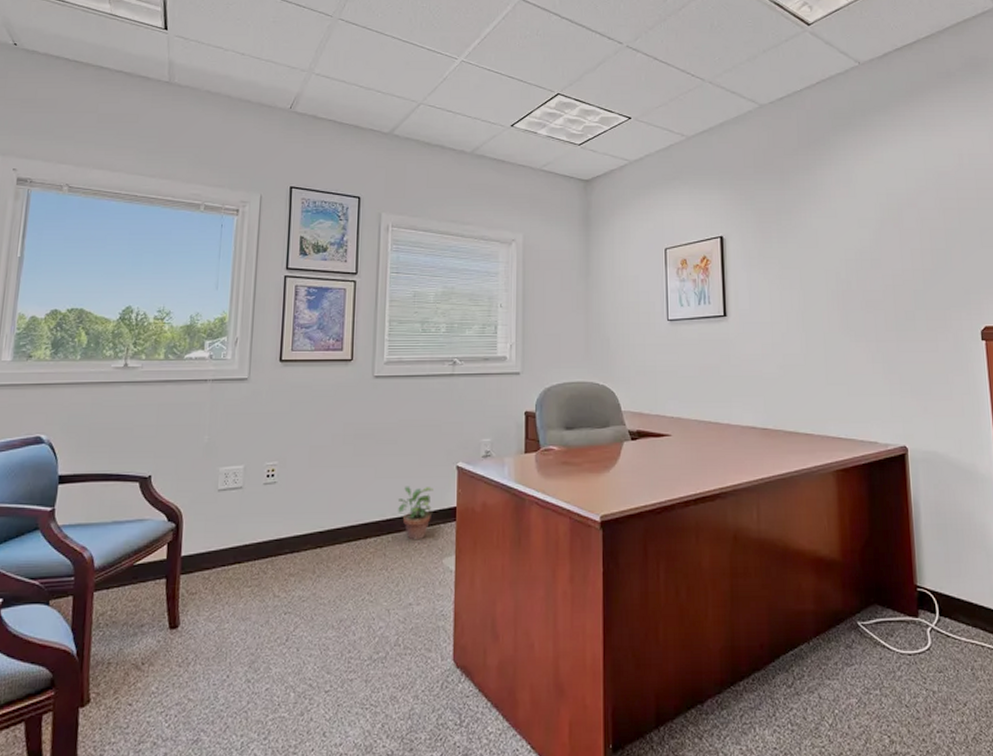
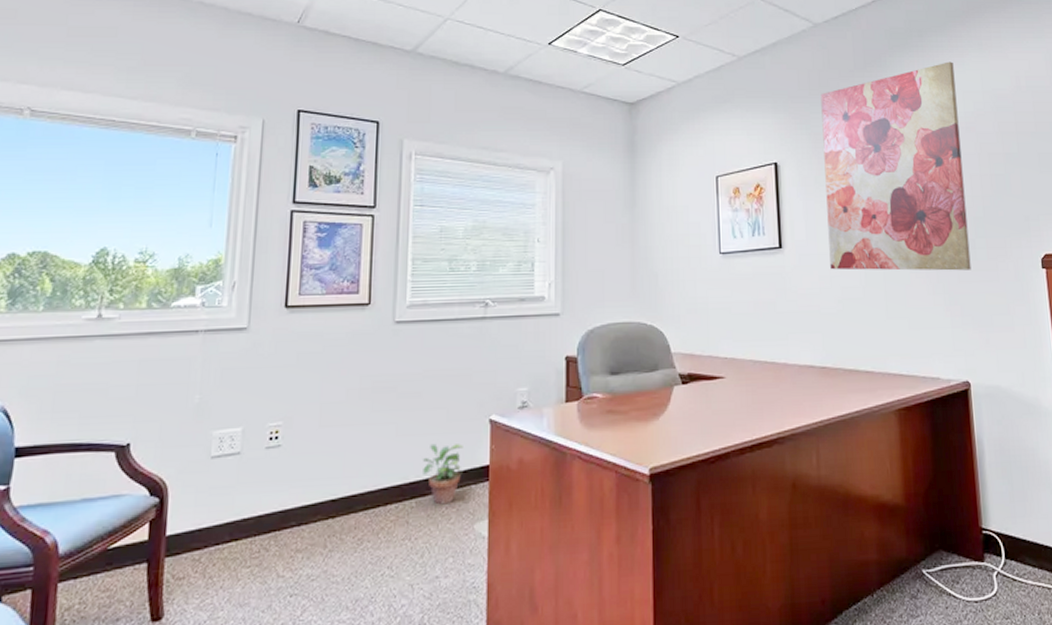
wall art: none [765,140,911,341] -> present [821,61,971,271]

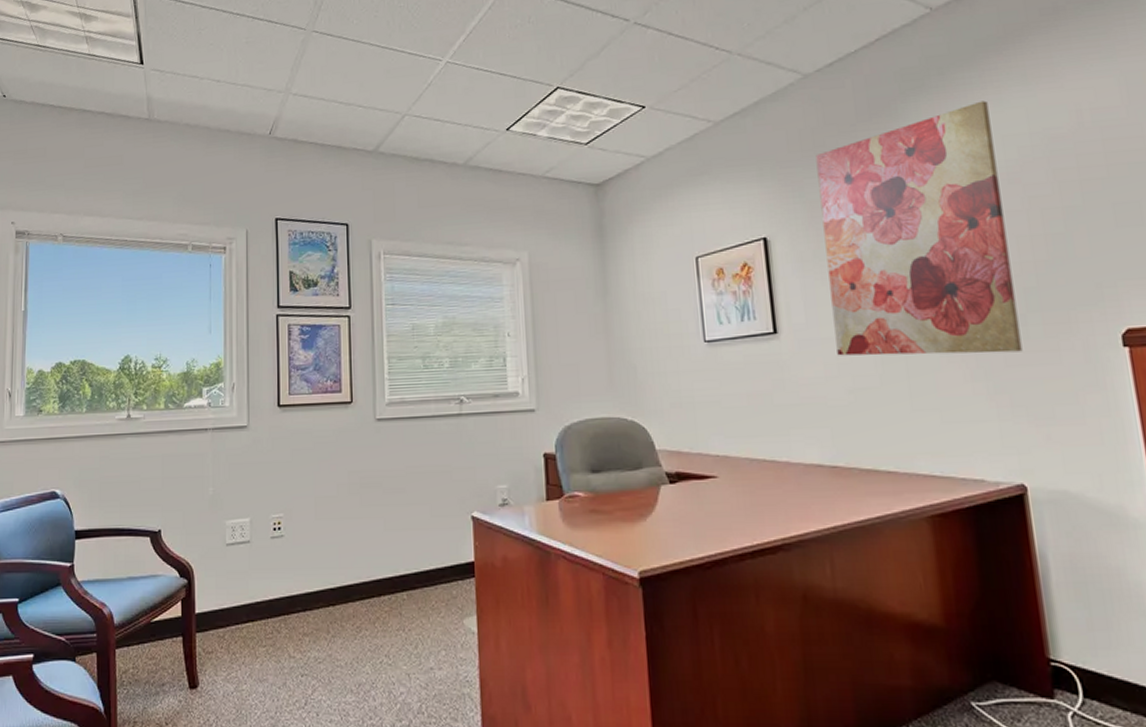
potted plant: present [423,443,463,505] -> none [411,538,449,599]

